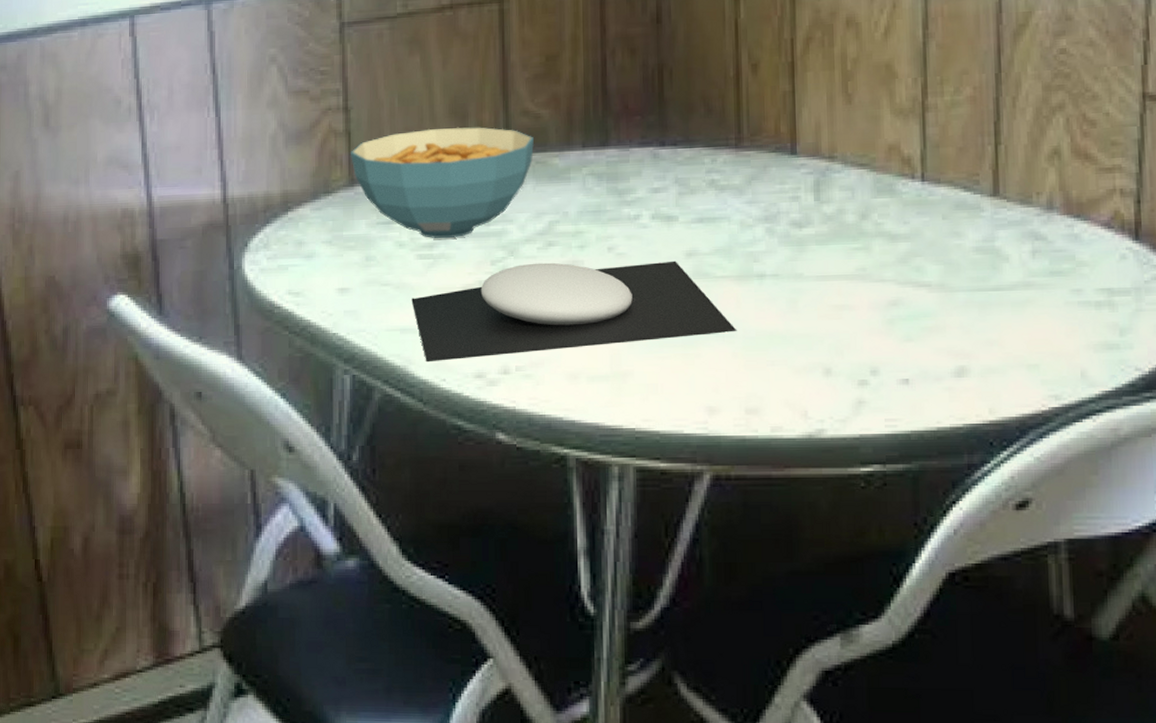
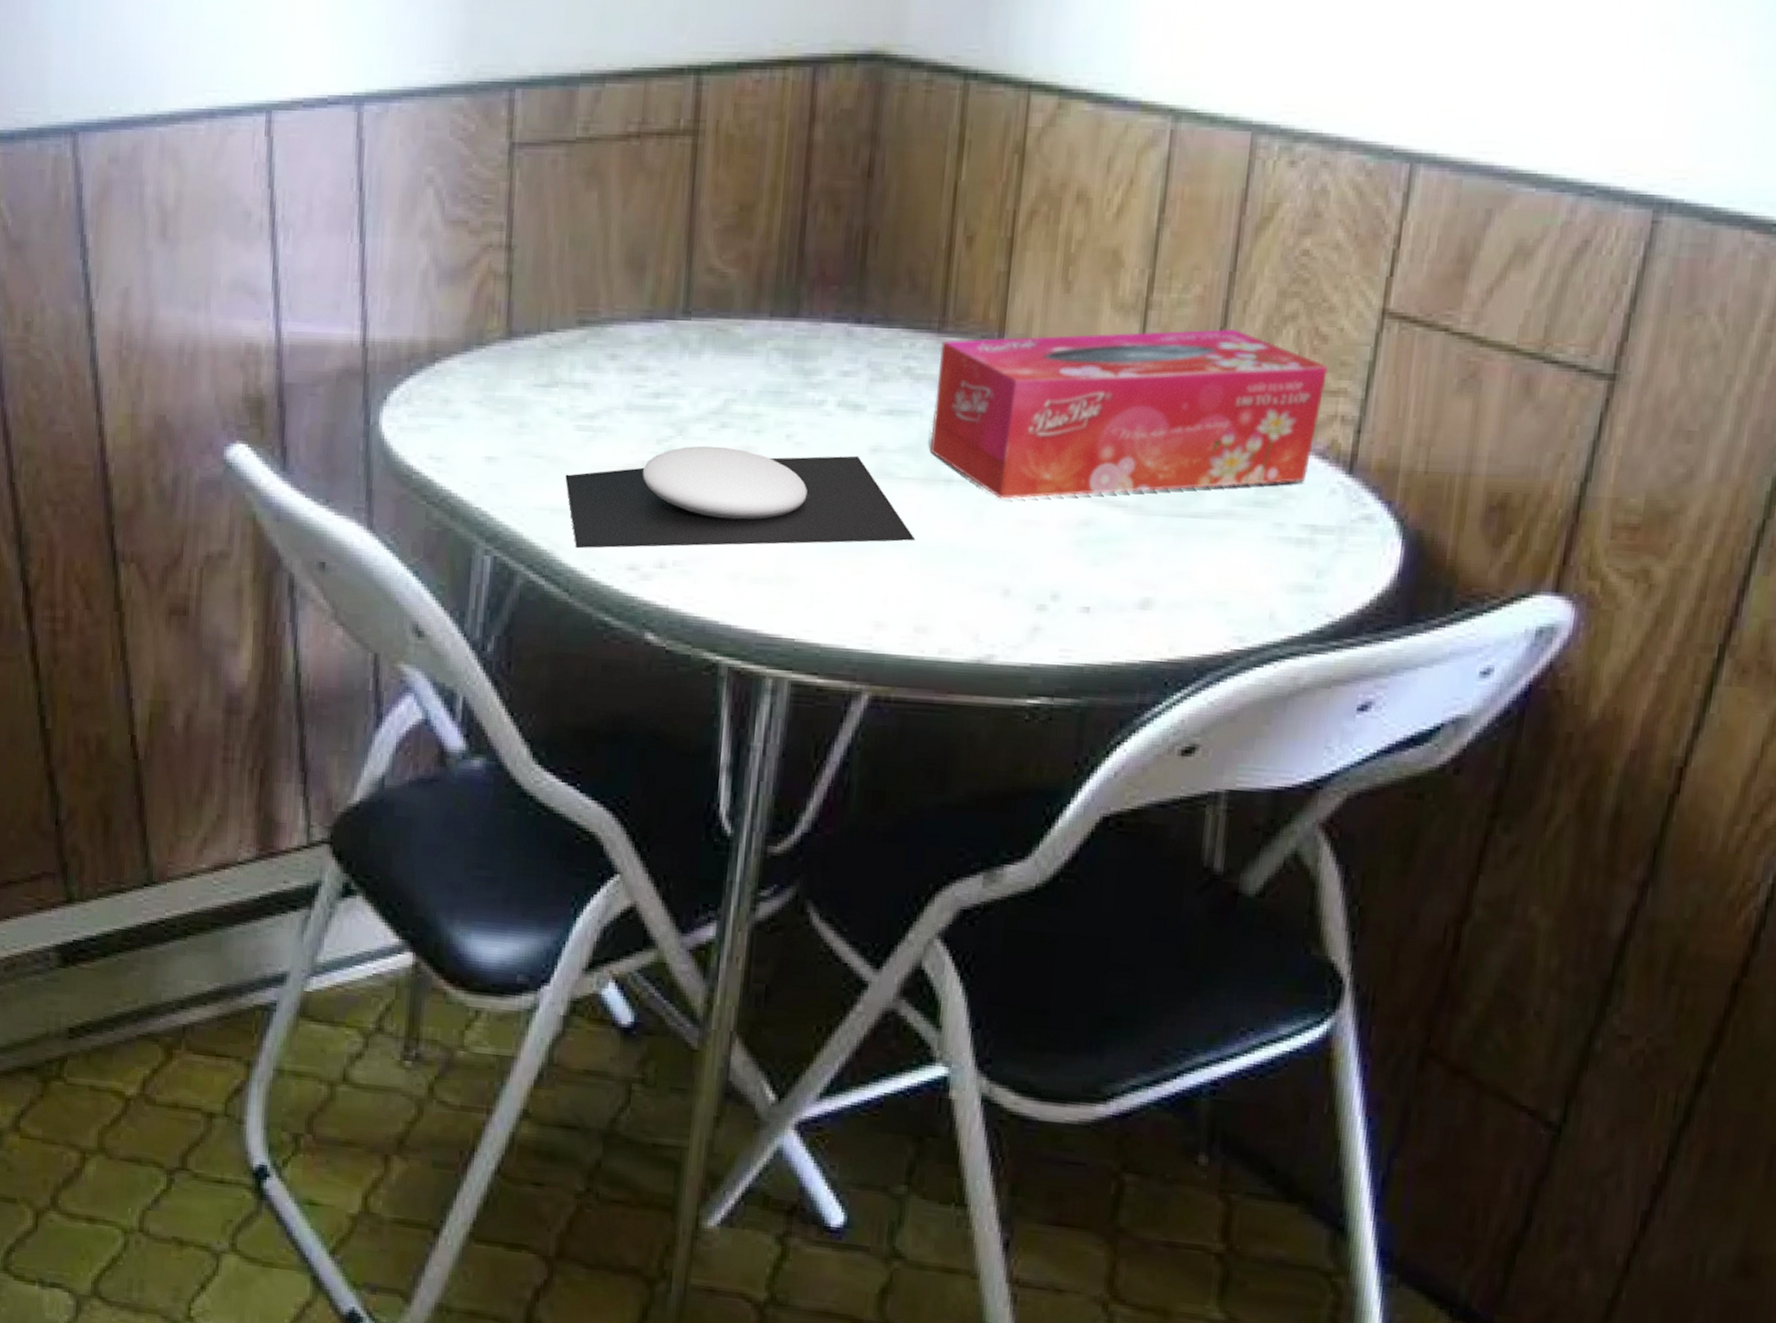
cereal bowl: present [351,127,535,239] -> none [510,280,718,410]
tissue box: none [739,122,1101,288] -> present [930,328,1329,499]

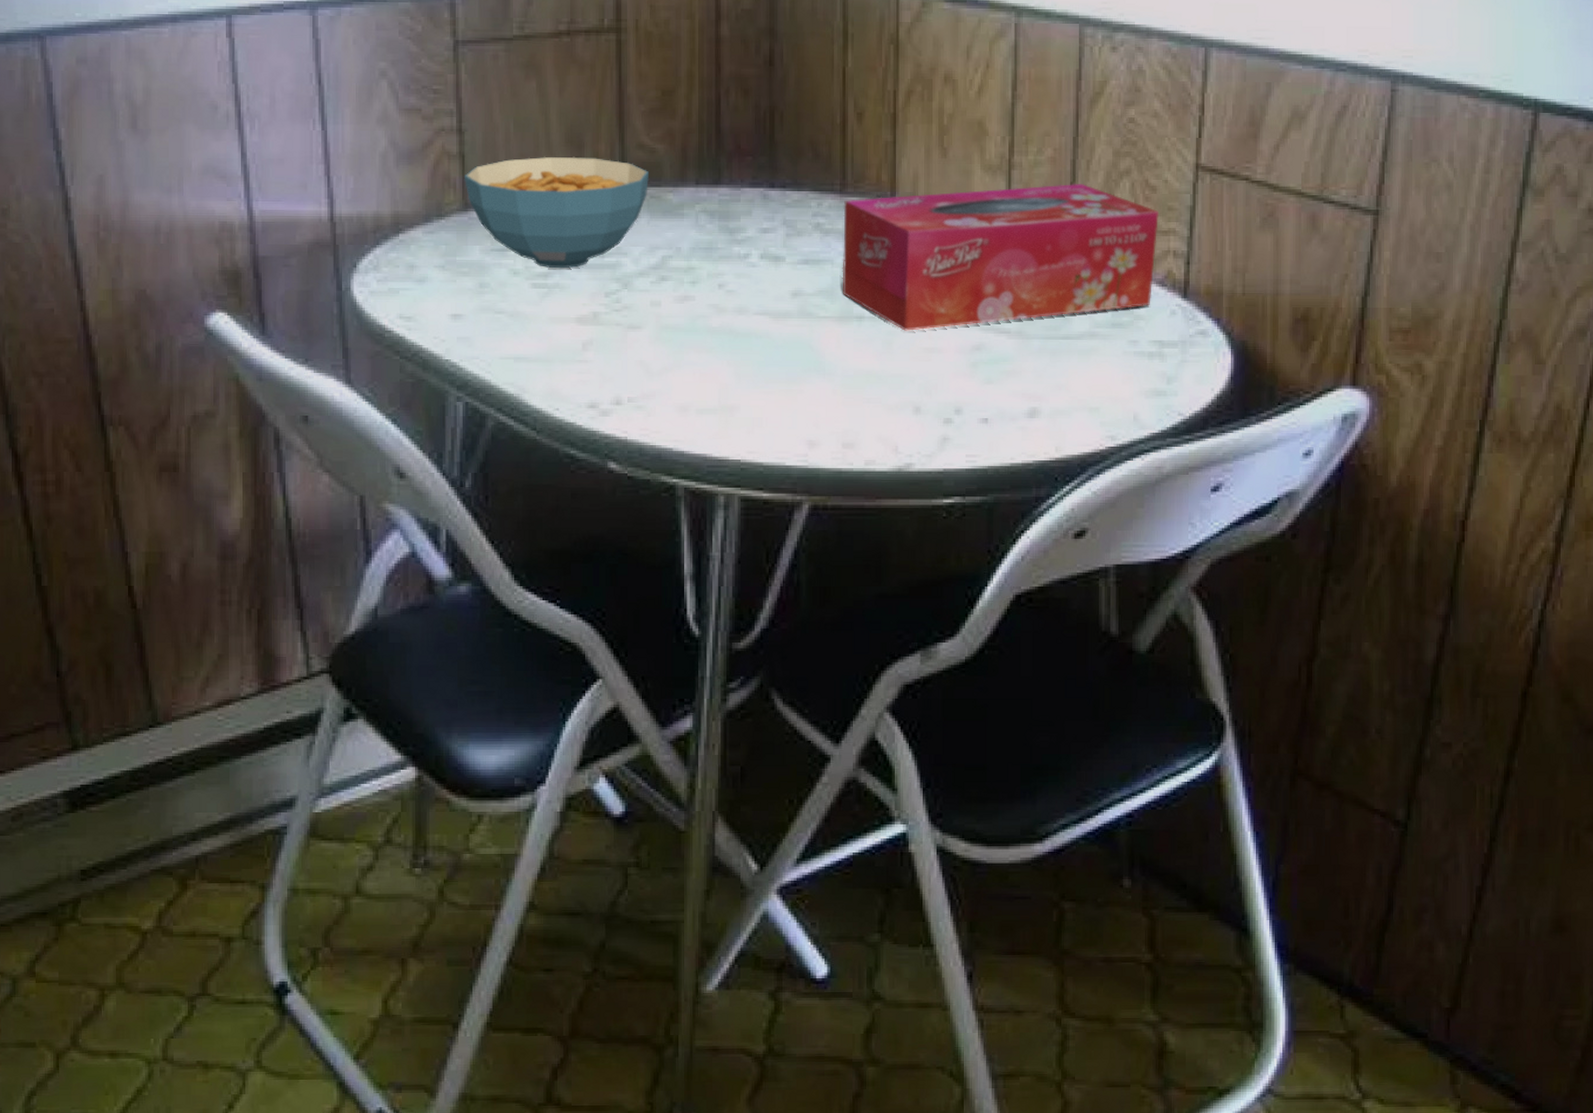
cereal bowl: none [510,280,718,410] -> present [465,156,650,269]
plate: present [565,445,916,549] -> none [526,296,837,392]

